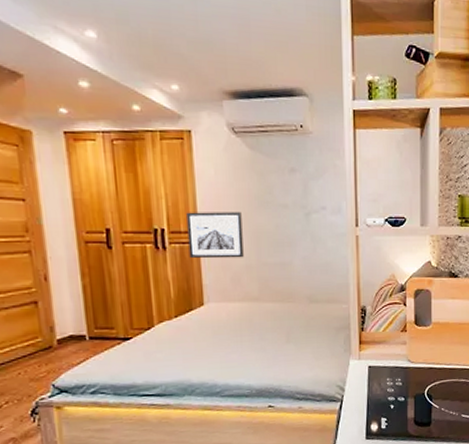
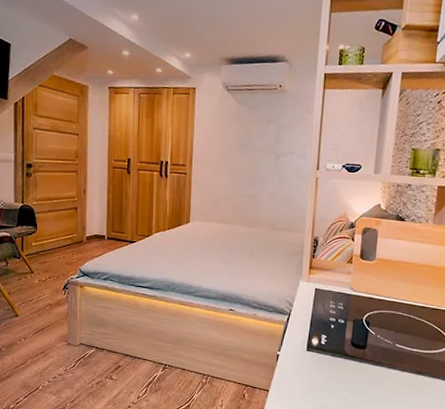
wall art: present [186,212,244,259] -> none [183,150,226,189]

